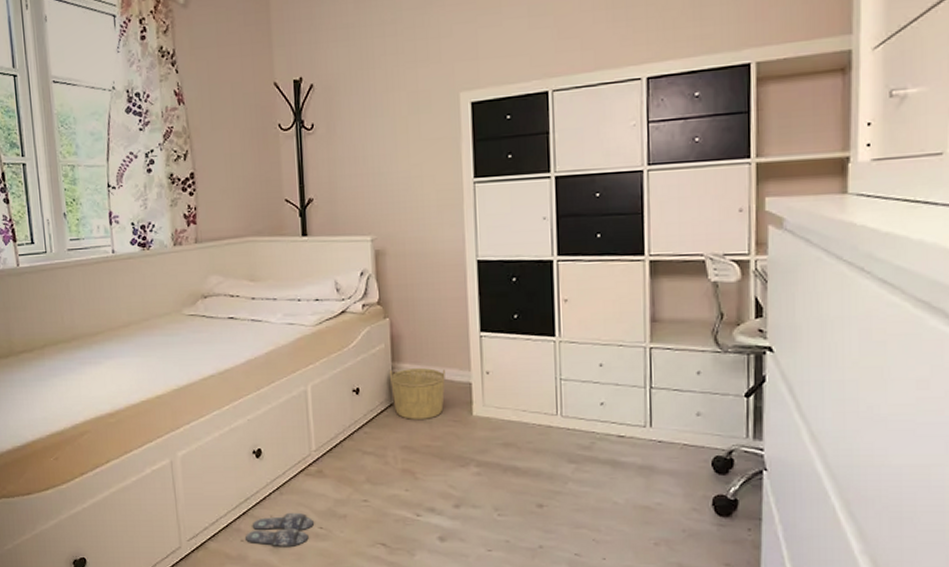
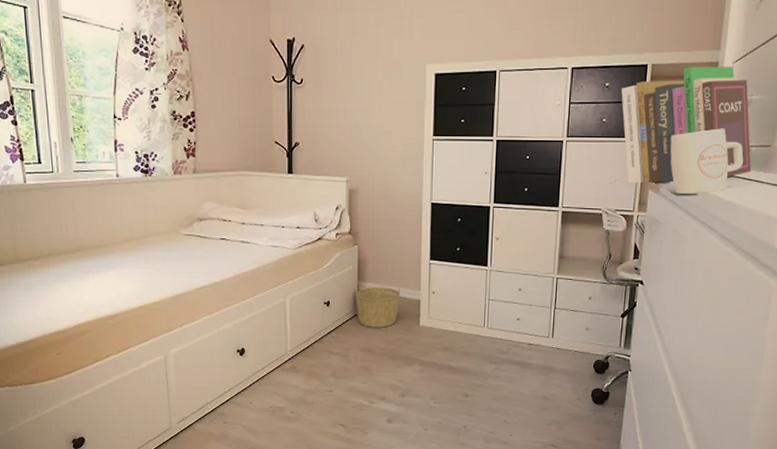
slippers: present [246,512,314,548] -> none [228,400,286,428]
books: none [717,54,917,219] -> present [621,66,752,184]
mug: none [792,136,903,228] -> present [670,128,743,194]

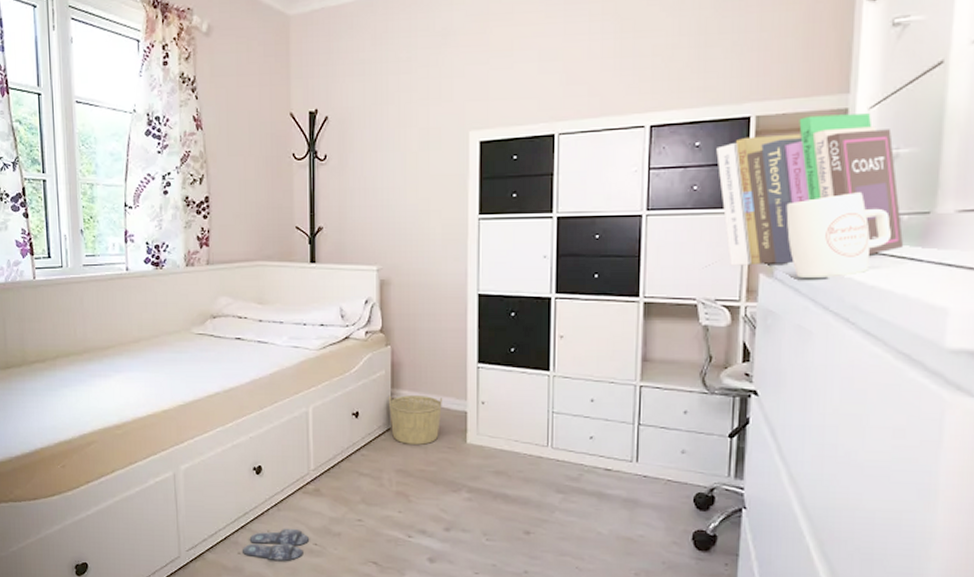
slippers: none [228,400,286,428] -> present [243,528,309,562]

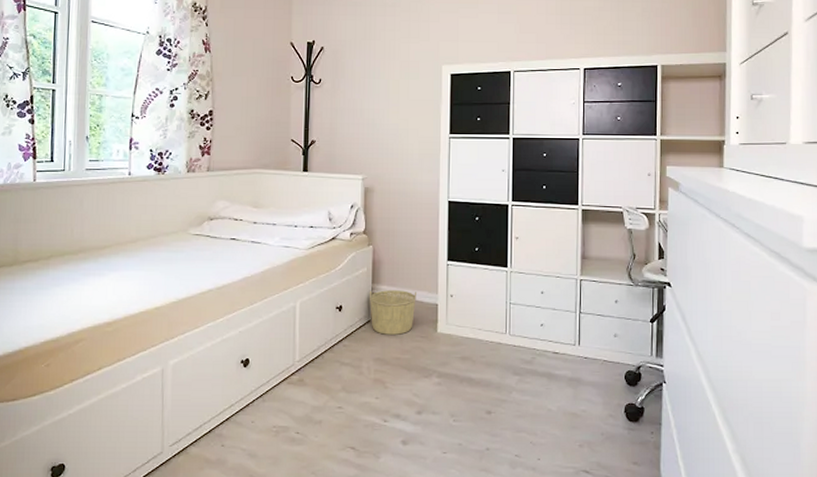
slippers: present [243,528,309,562] -> none [226,418,291,452]
books: present [716,113,904,266] -> none [634,67,770,181]
mug: present [786,192,891,278] -> none [686,126,760,192]

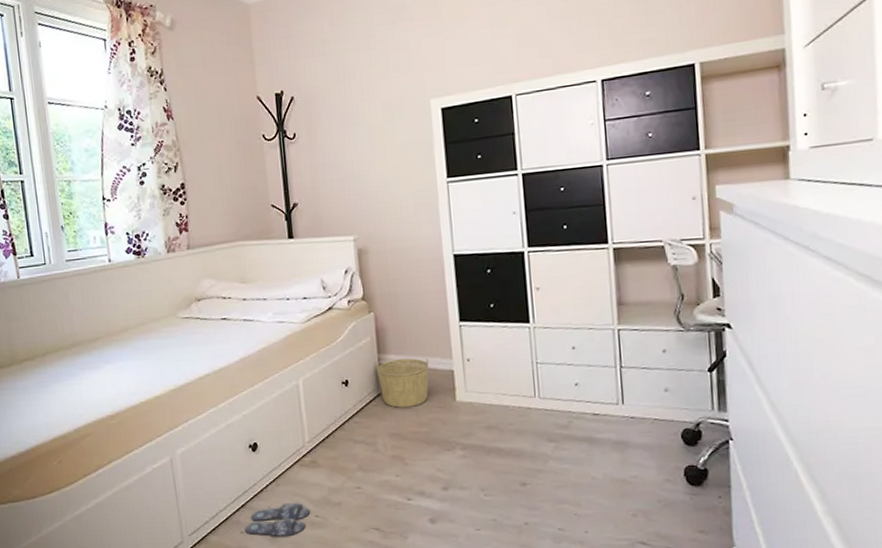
slippers: none [226,418,291,452] -> present [245,502,310,537]

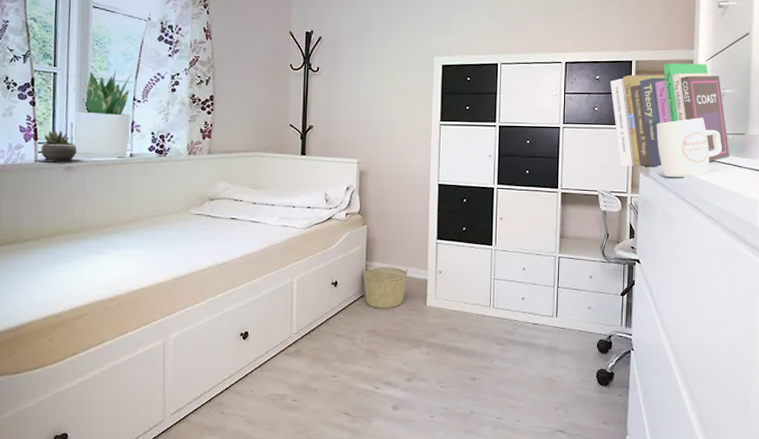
succulent plant: none [16,242,64,278] -> present [34,130,84,164]
planter: none [42,169,105,269] -> present [73,70,132,159]
slippers: present [245,502,310,537] -> none [226,387,288,419]
books: none [666,51,853,206] -> present [610,63,730,167]
mug: none [737,126,839,212] -> present [656,118,722,177]

